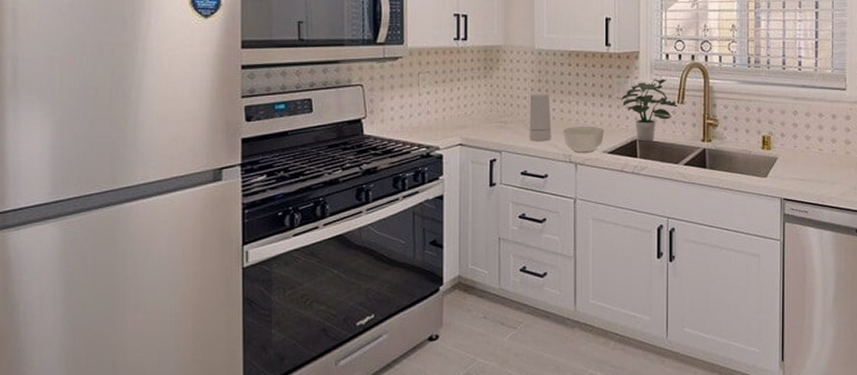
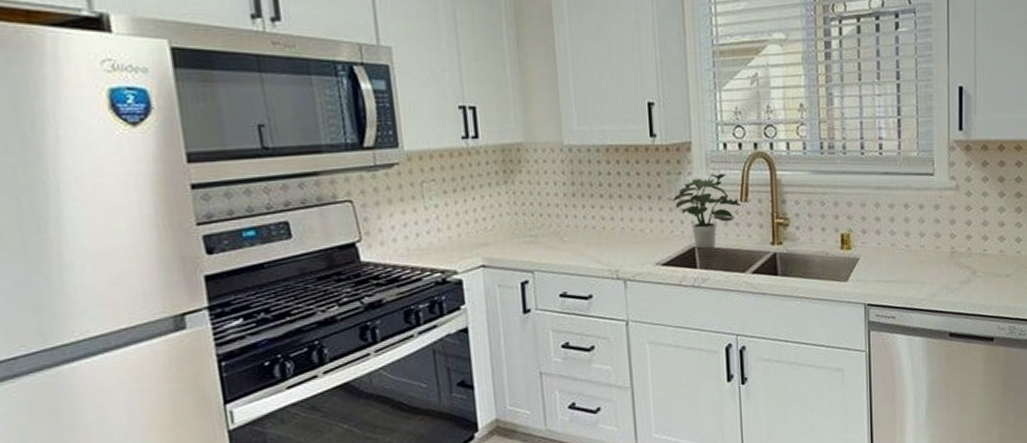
canister: present [529,93,552,142] -> none [562,198,593,258]
bowl: present [563,126,604,154] -> none [606,234,656,268]

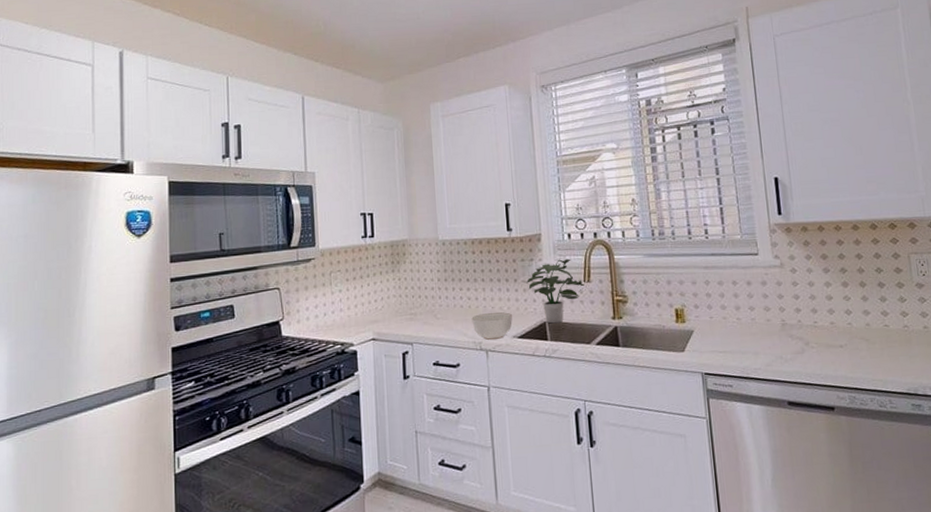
bowl: none [606,234,656,268] -> present [471,312,513,341]

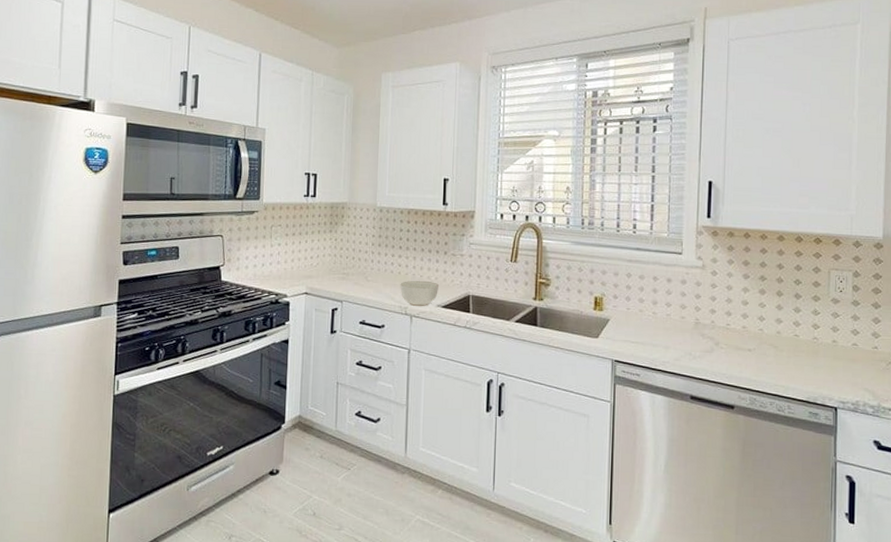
potted plant: present [527,259,584,324] -> none [456,237,511,298]

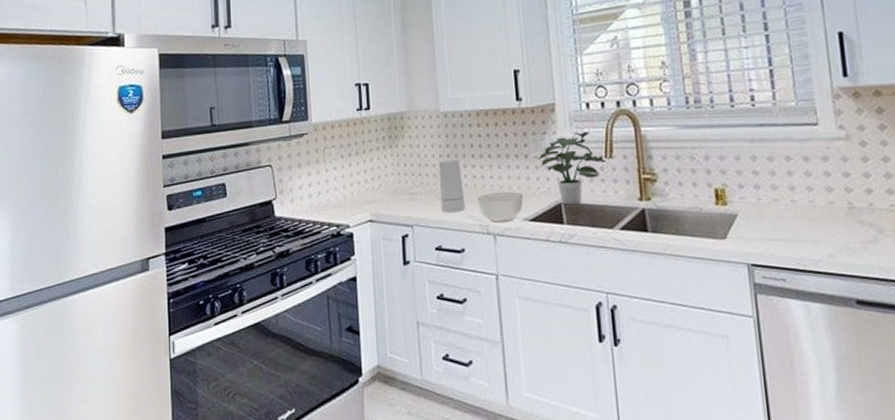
canister: none [368,248,390,294] -> present [438,159,466,213]
potted plant: none [456,237,511,298] -> present [539,131,606,205]

